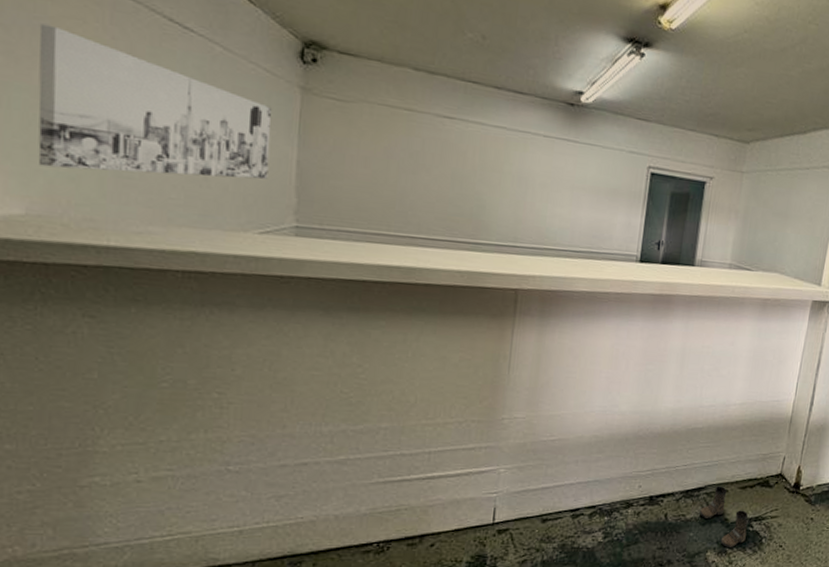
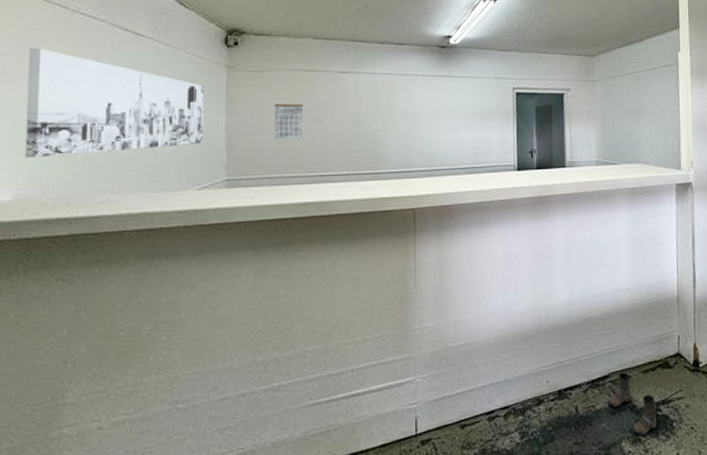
calendar: none [355,143,396,191] -> present [273,103,304,139]

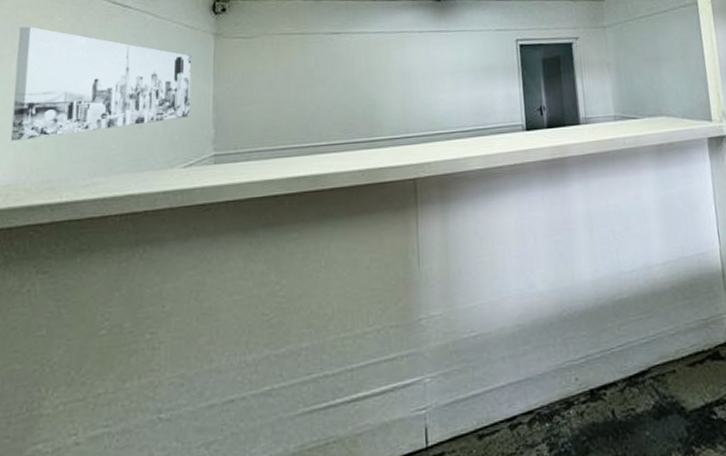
calendar: present [273,103,304,139] -> none [262,69,294,109]
boots: present [607,372,657,436] -> none [649,365,712,447]

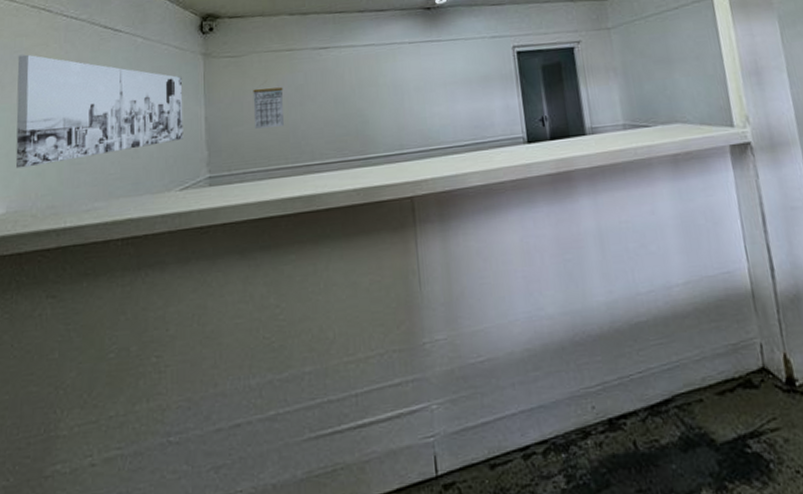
calendar: none [262,69,294,109] -> present [253,87,284,129]

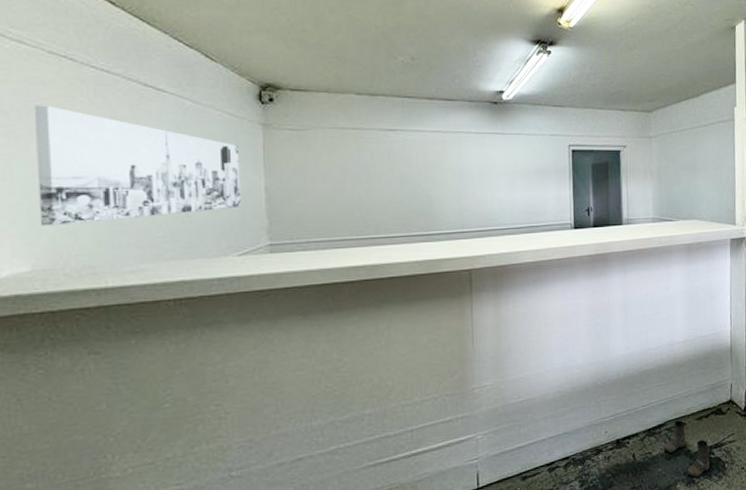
calendar: present [253,87,284,129] -> none [317,163,349,201]
boots: none [674,393,747,482] -> present [663,419,710,478]

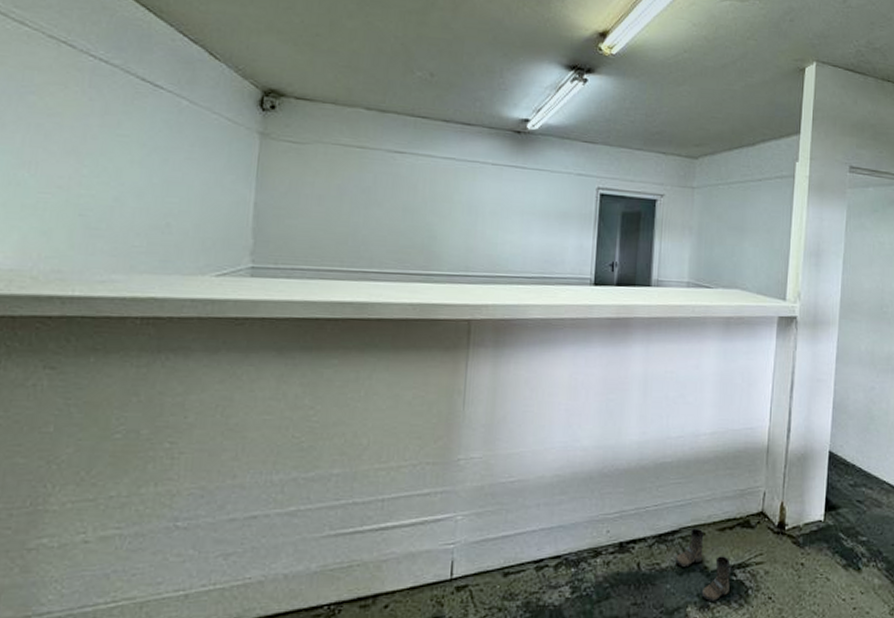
wall art: present [34,105,241,226] -> none [14,91,232,224]

